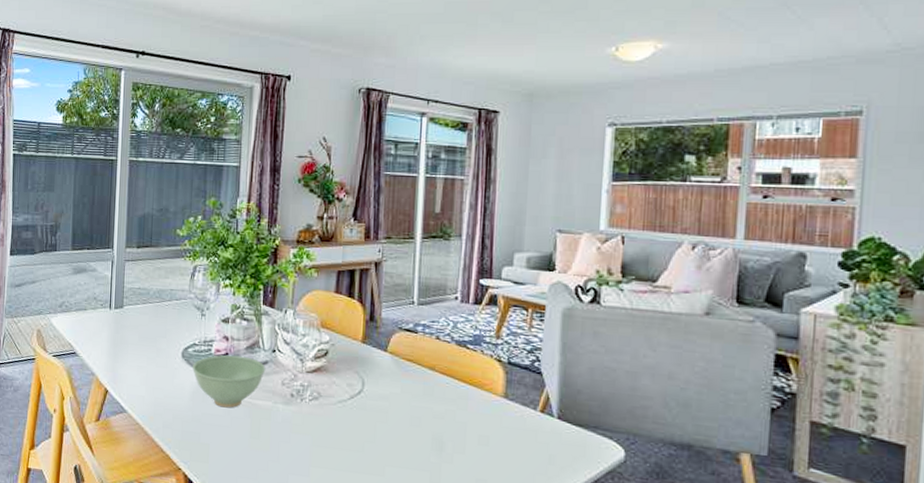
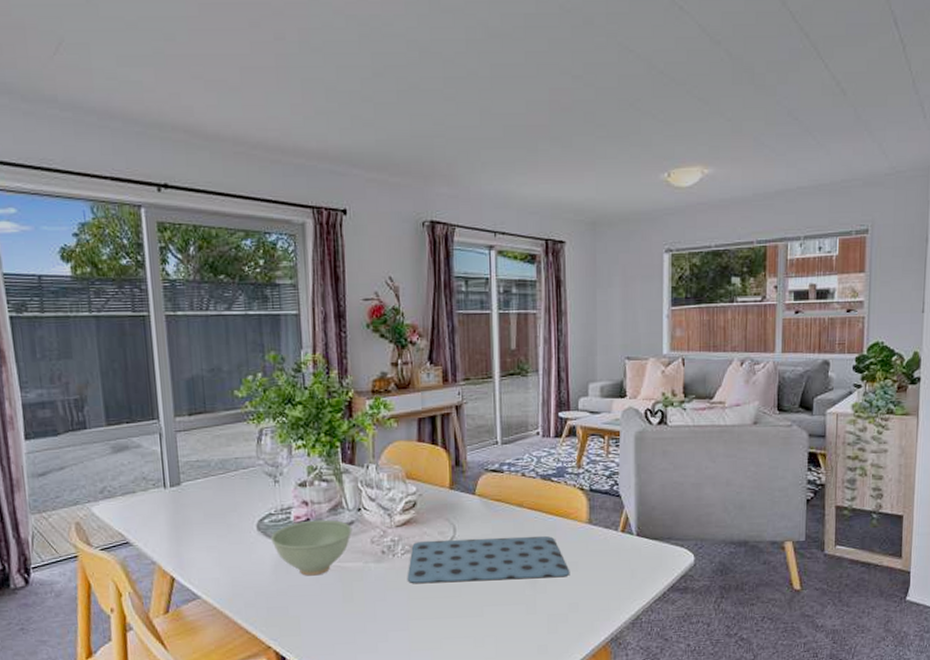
placemat: none [312,389,480,449] -> present [407,536,570,583]

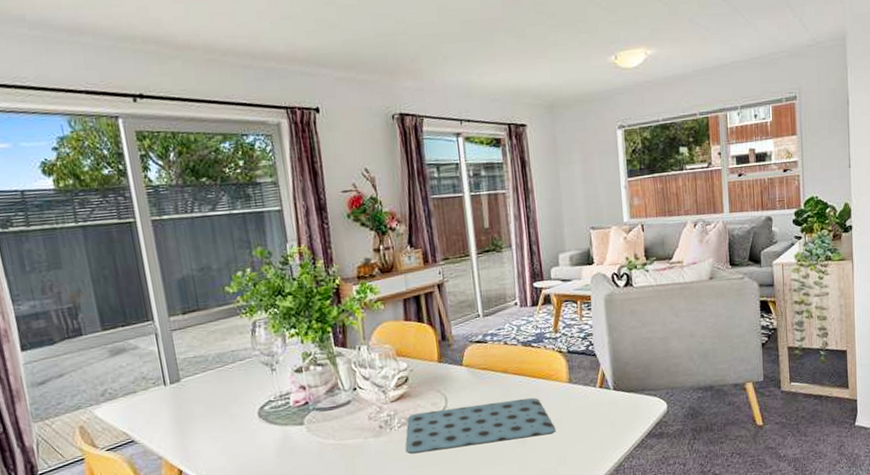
bowl: present [271,519,353,576] -> none [272,401,350,456]

